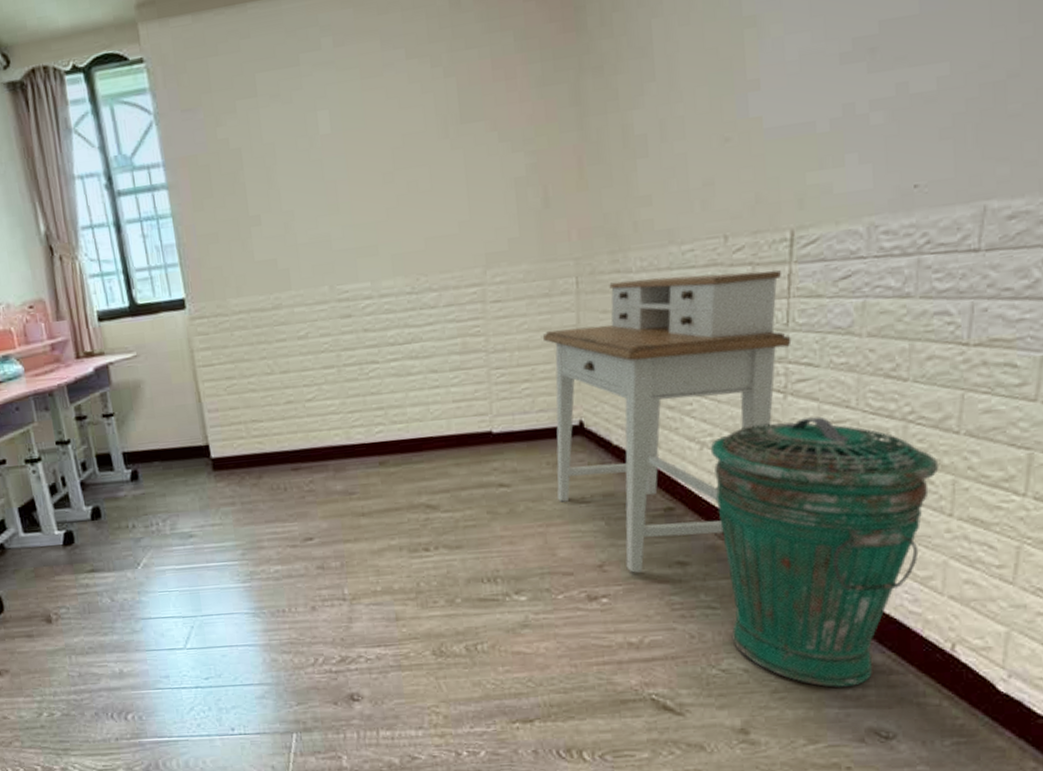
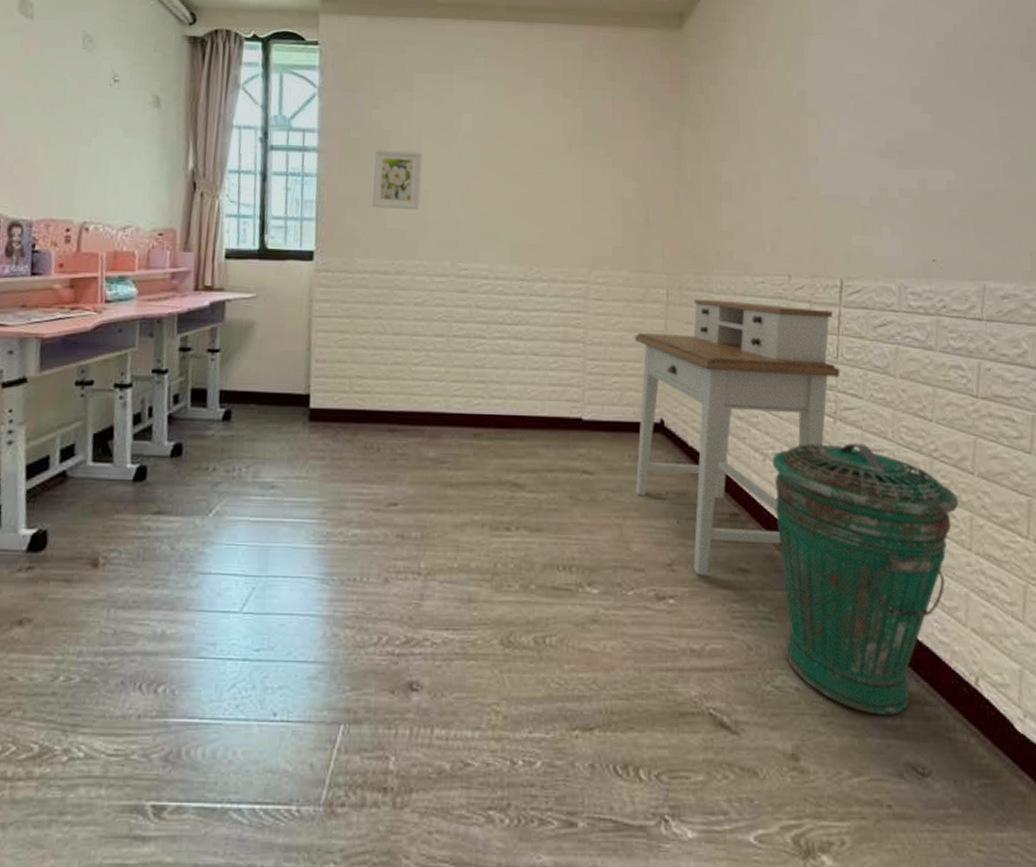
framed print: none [226,166,287,241] -> present [371,148,422,211]

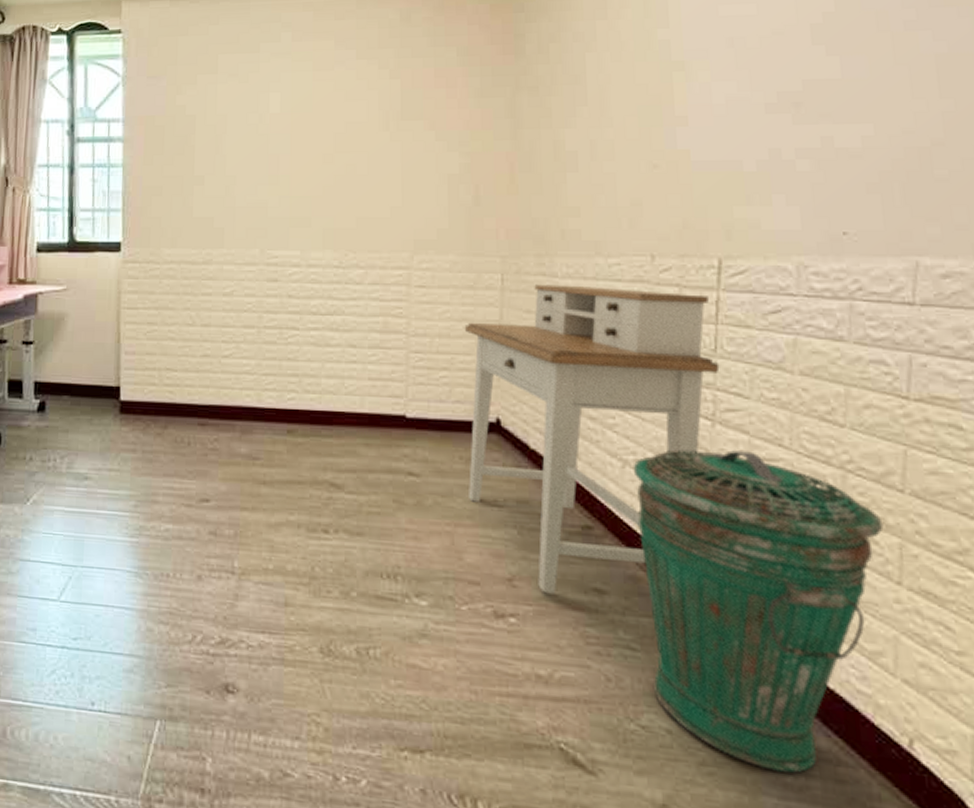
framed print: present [371,148,422,211] -> none [177,135,228,197]

